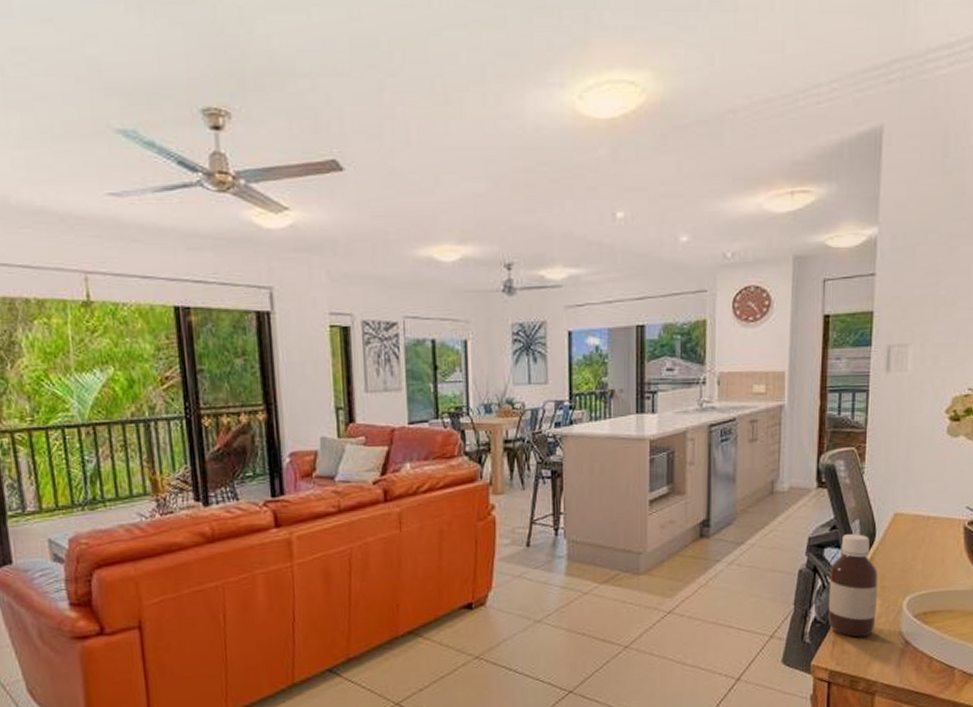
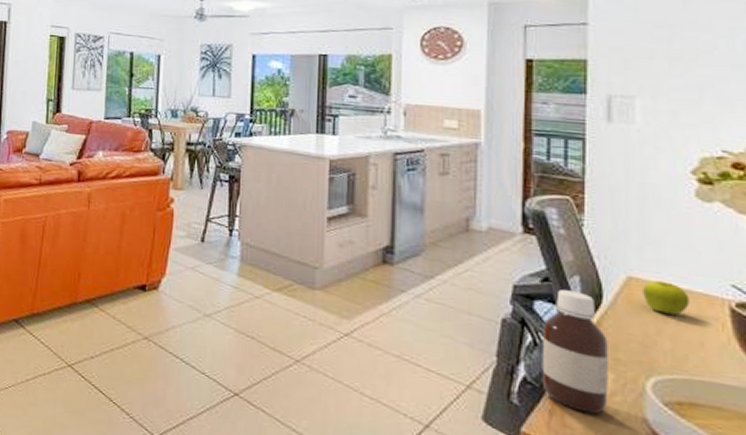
fruit: none [905,512,937,540] -> present [643,280,690,315]

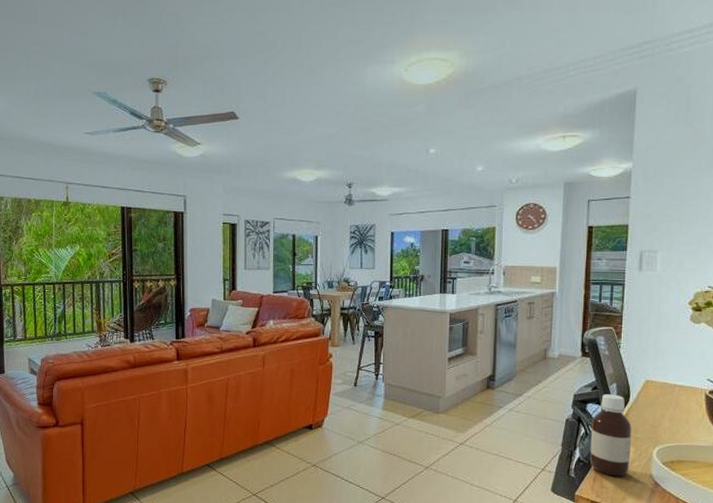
fruit: present [643,280,690,315] -> none [655,381,682,403]

